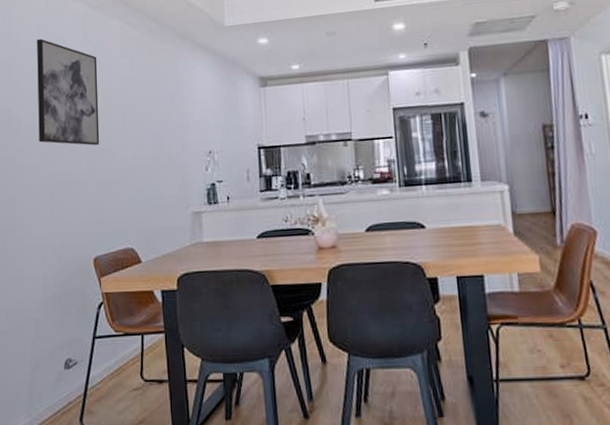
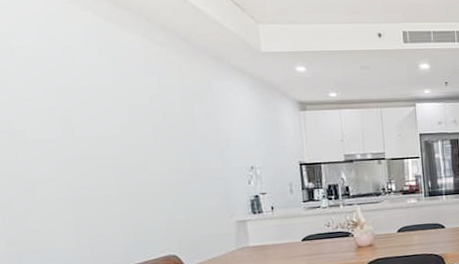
wall art: present [37,38,100,146] -> none [36,46,129,160]

